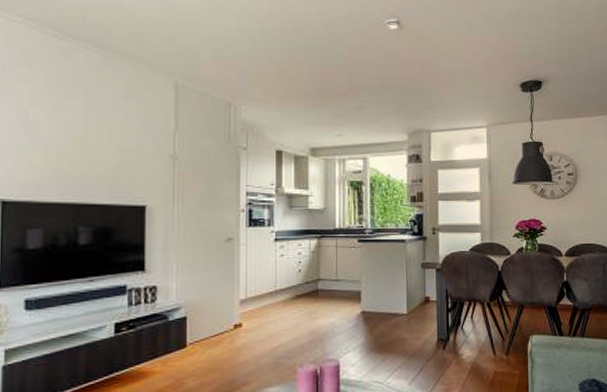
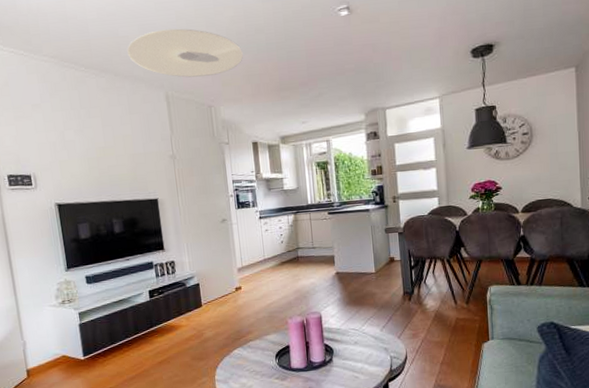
ceiling light: none [133,10,277,70] -> present [127,28,244,78]

